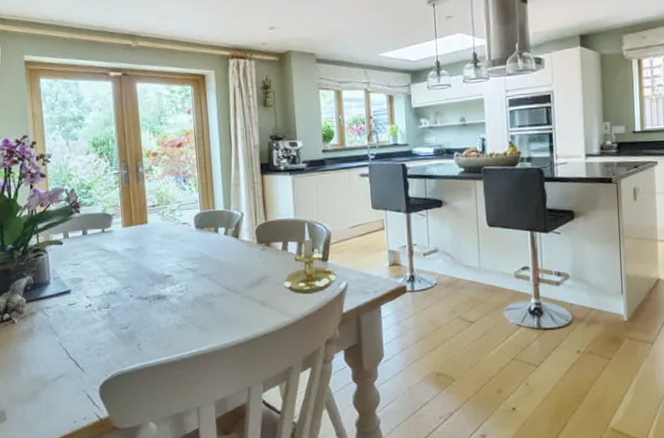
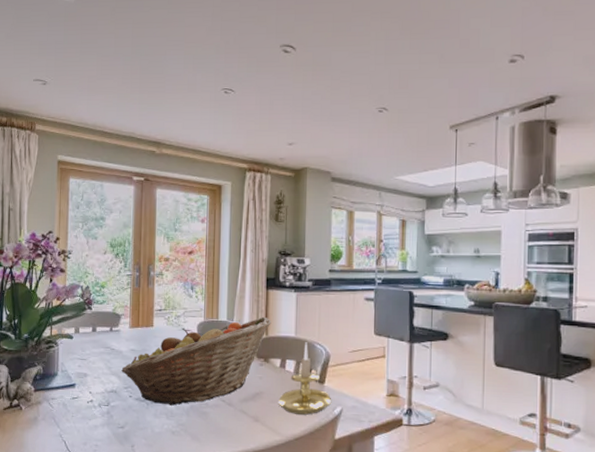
fruit basket: none [118,202,270,300] -> present [121,316,271,406]

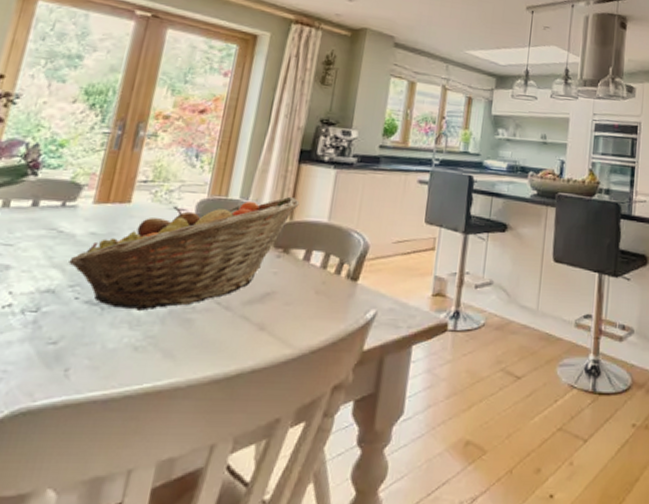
candle holder: present [277,342,331,415] -> none [294,230,364,320]

